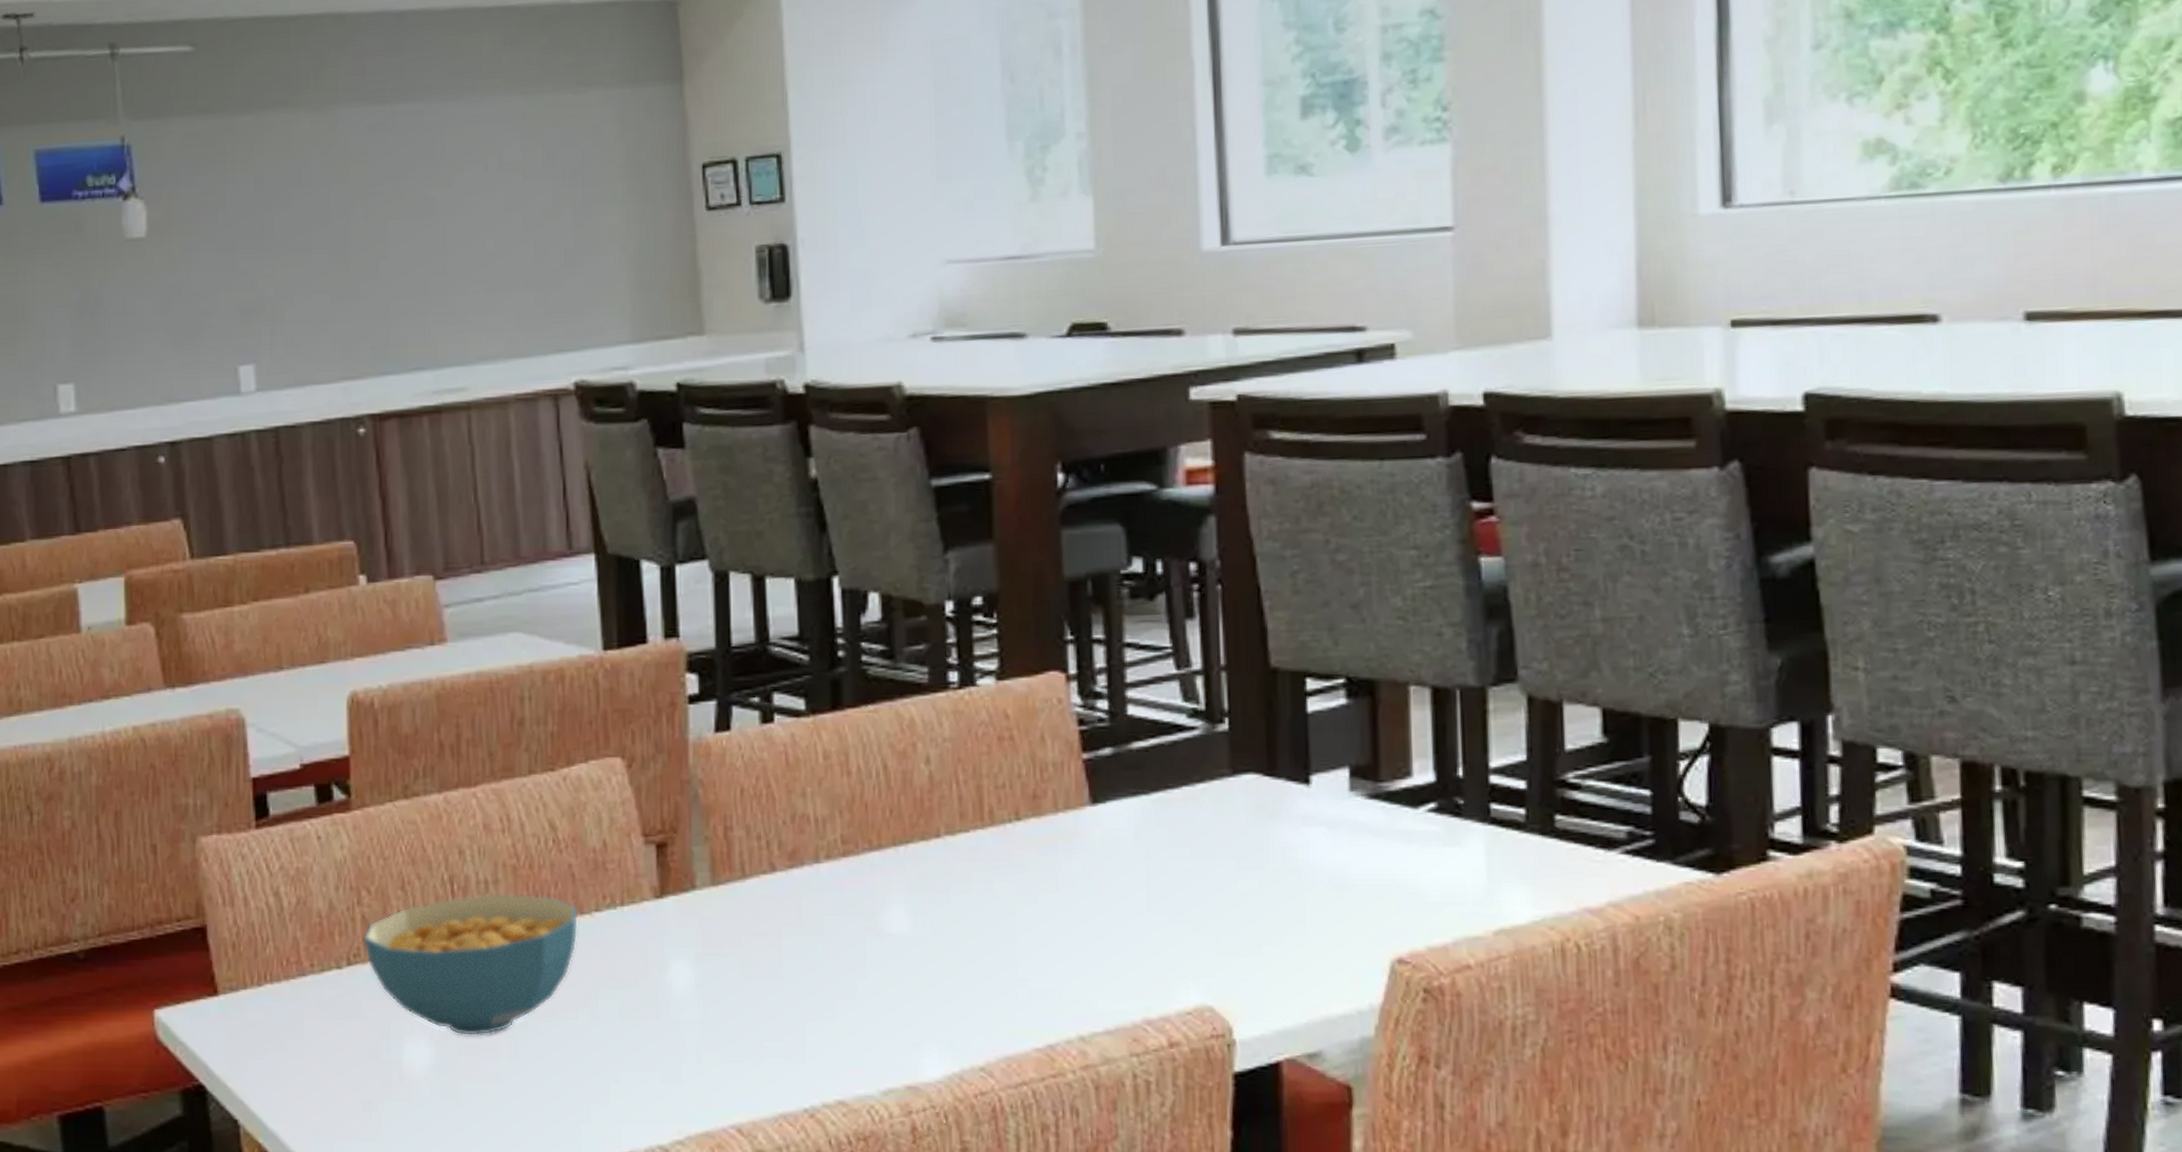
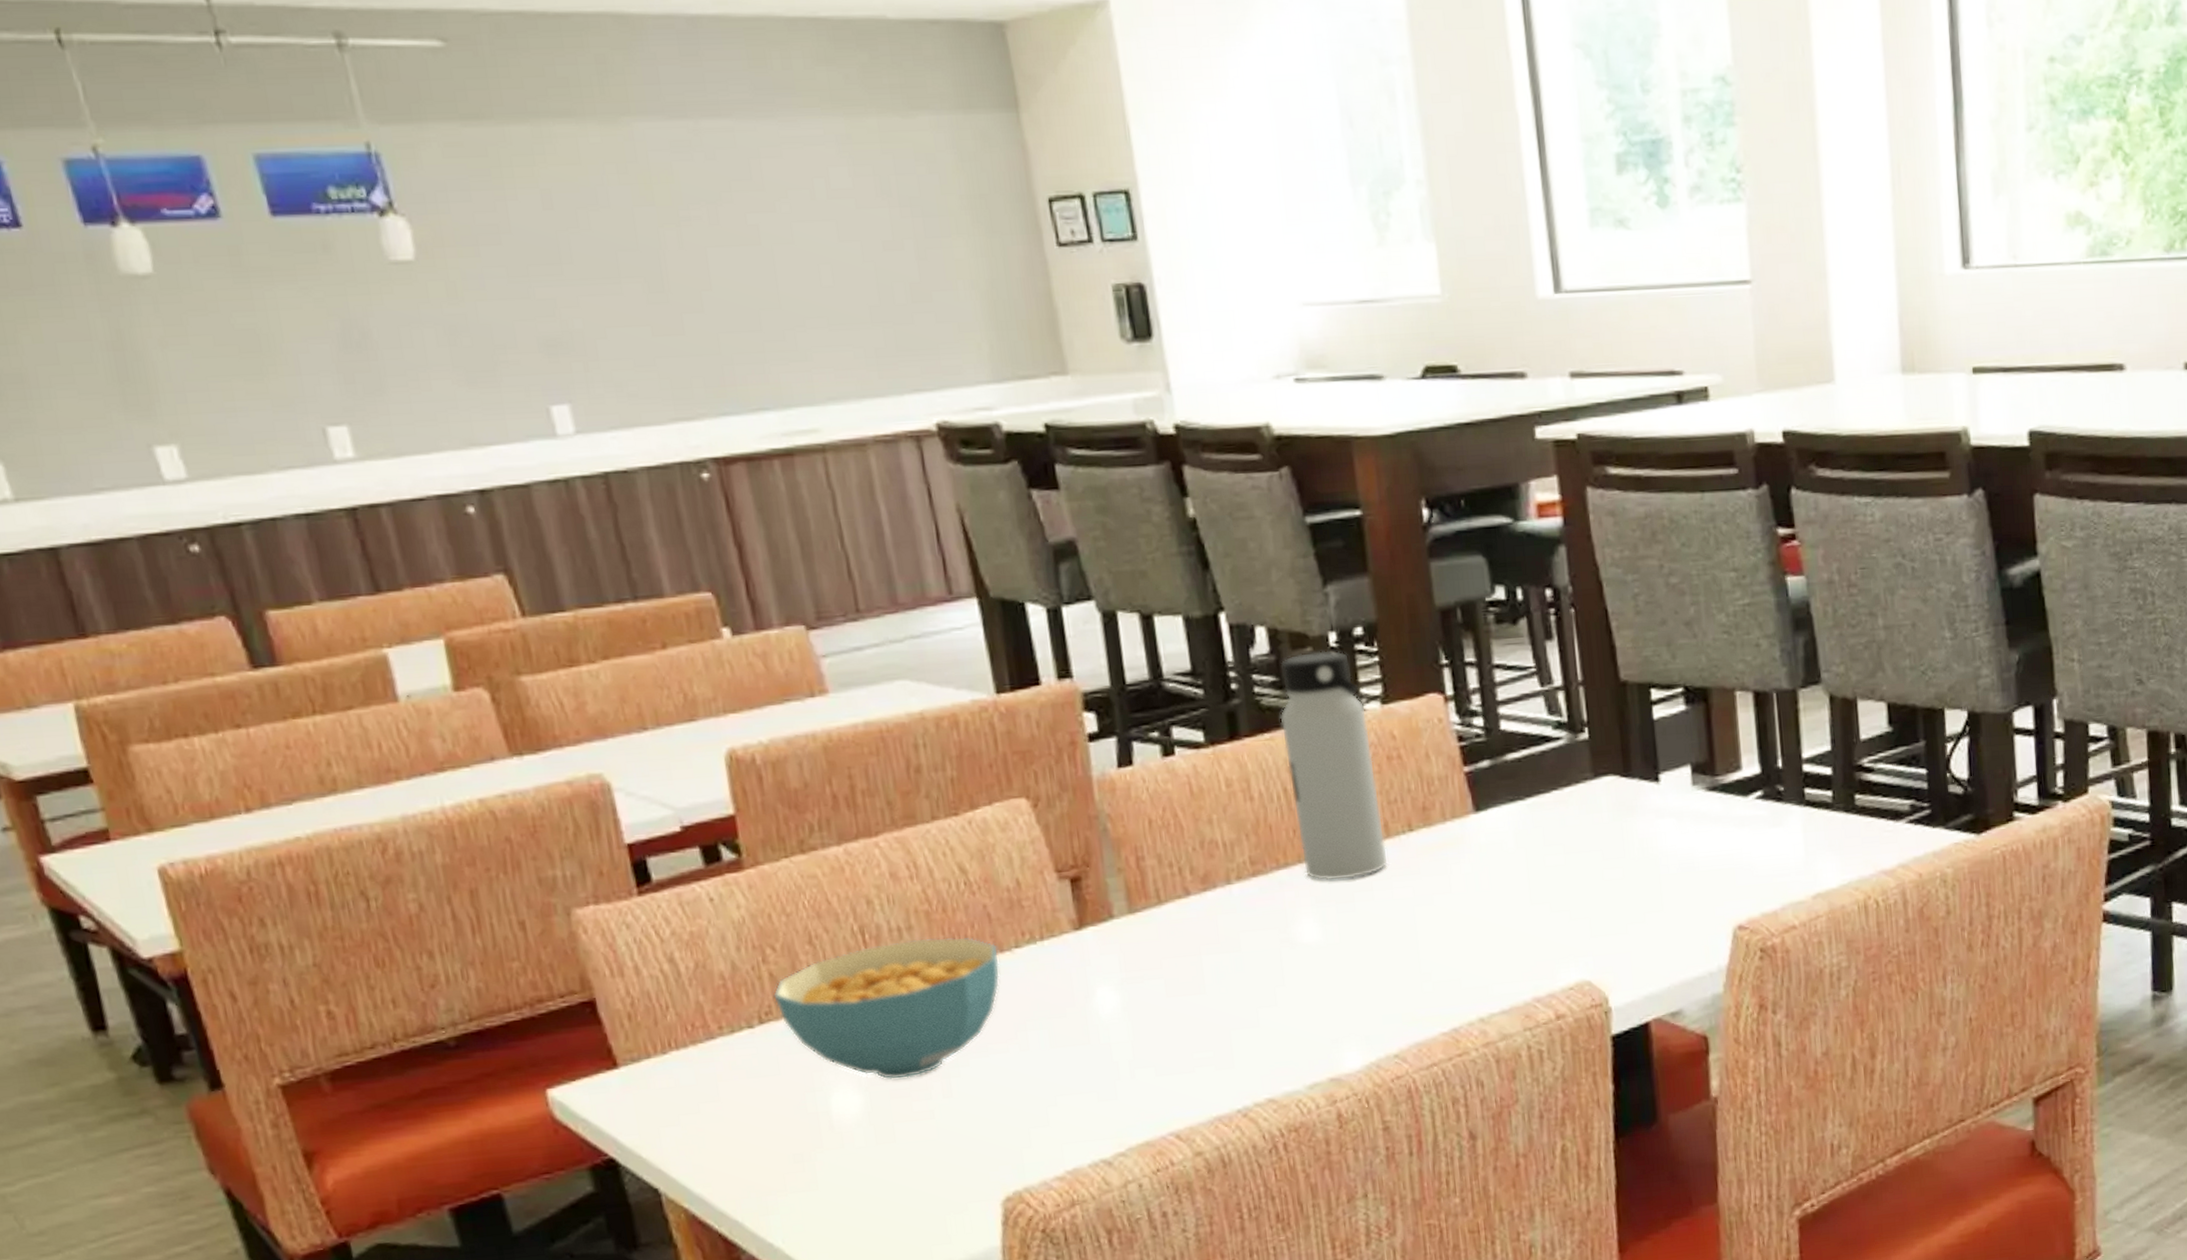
water bottle: none [886,620,991,869] -> present [1280,650,1389,881]

